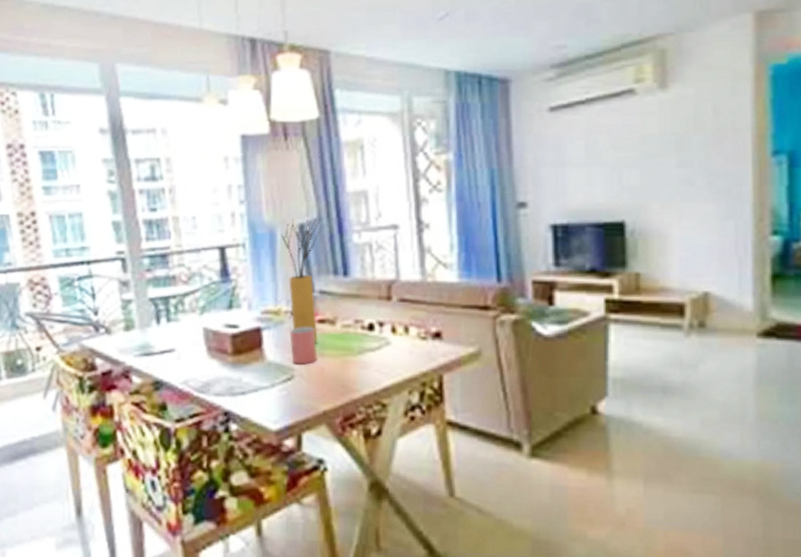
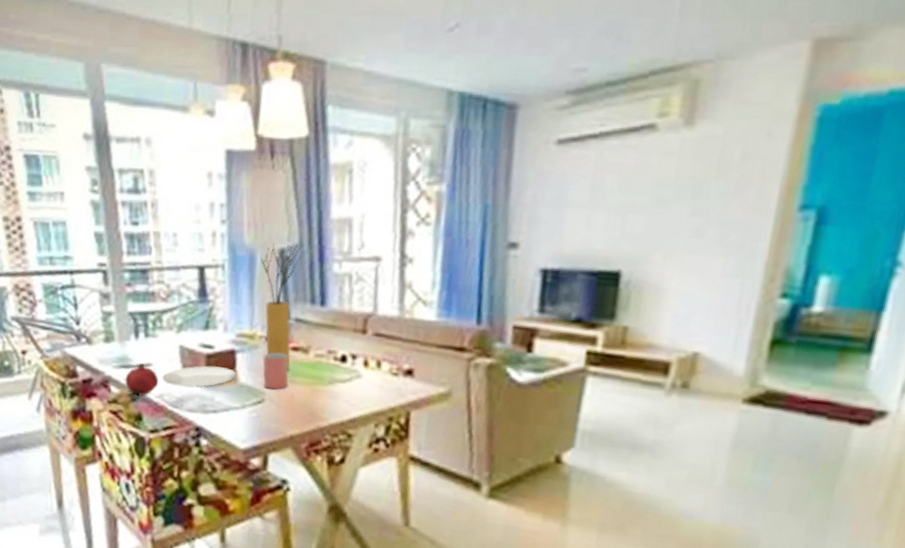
fruit: none [147,350,183,383] -> present [125,363,159,395]
plate: none [186,346,263,370] -> present [162,365,236,387]

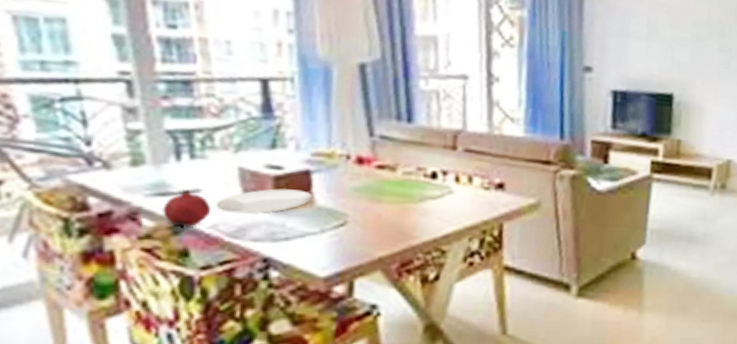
vase: present [260,242,302,370] -> none [337,56,385,189]
mug: present [262,352,289,390] -> none [344,171,375,211]

